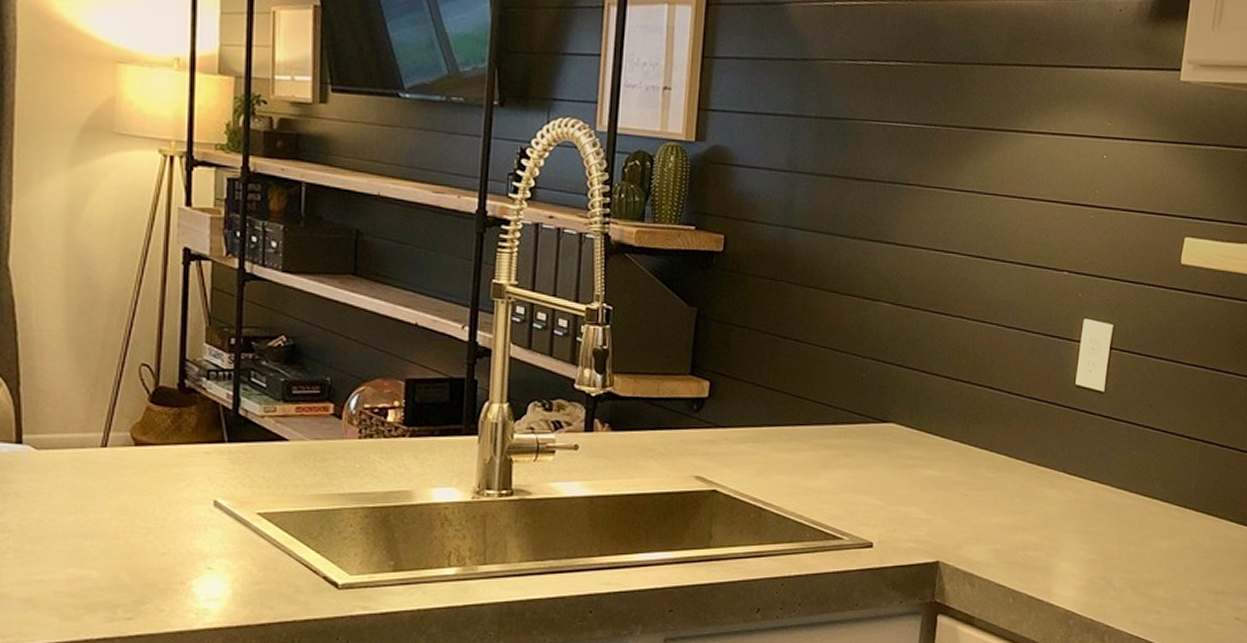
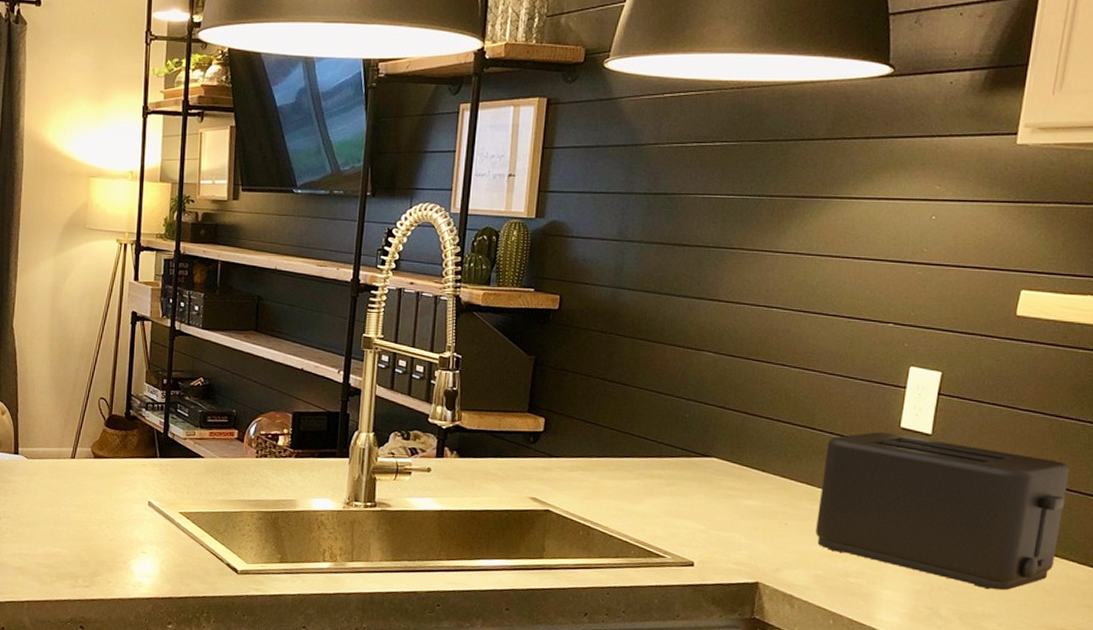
toaster: none [995,390,1228,555] -> present [815,432,1069,591]

